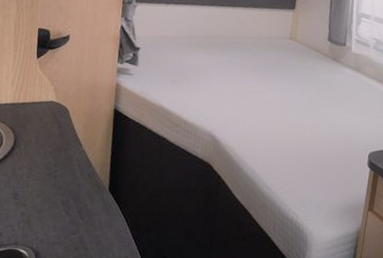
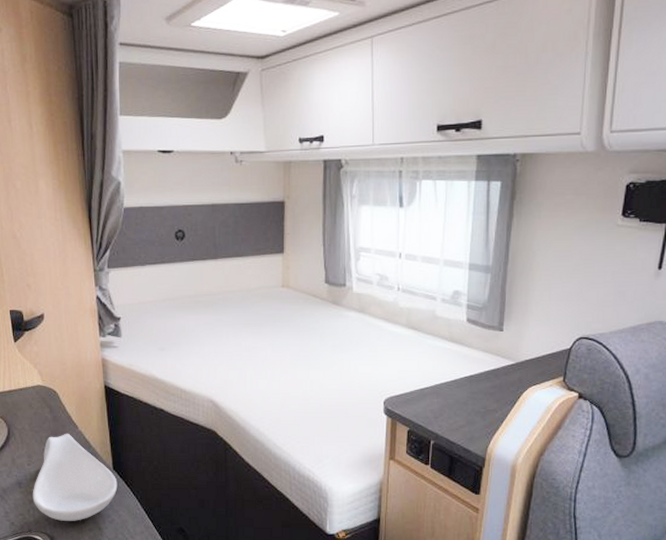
spoon rest: none [25,150,111,239] -> present [32,433,118,521]

